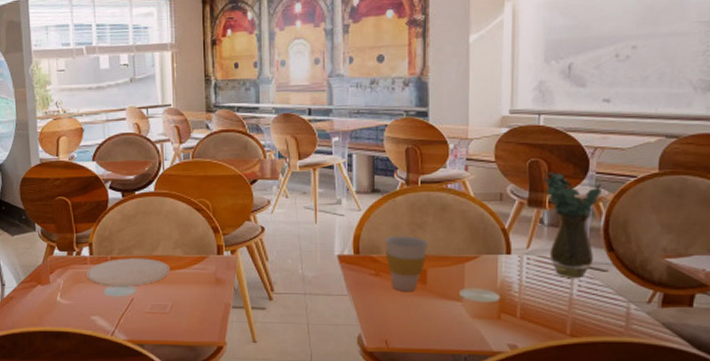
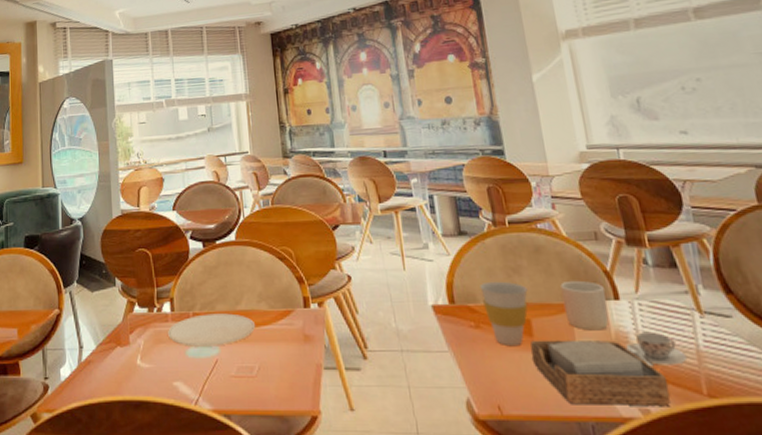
napkin holder: none [421,287,538,344] -> present [530,339,671,407]
mug: none [459,236,500,280] -> present [560,280,609,331]
teacup: none [508,282,560,312] -> present [626,331,688,367]
vase: present [542,169,602,279] -> none [634,205,713,327]

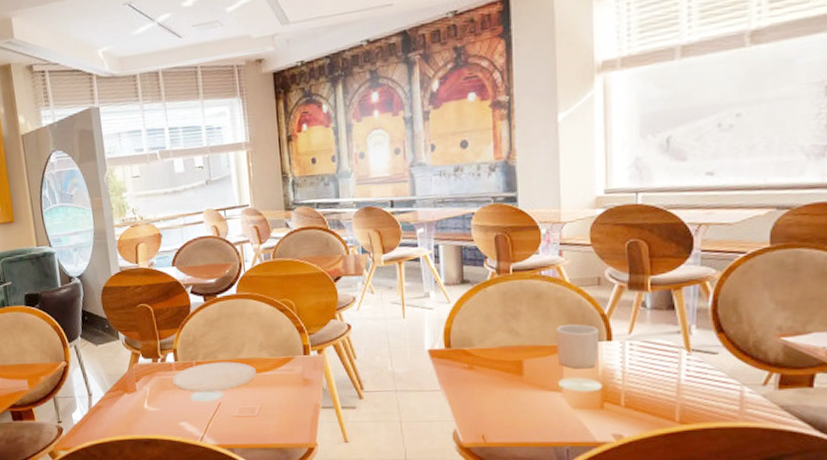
cup: present [479,281,528,345] -> none [477,326,523,384]
napkin holder: present [530,339,671,407] -> none [518,377,644,433]
teacup: present [626,331,688,367] -> none [610,368,667,400]

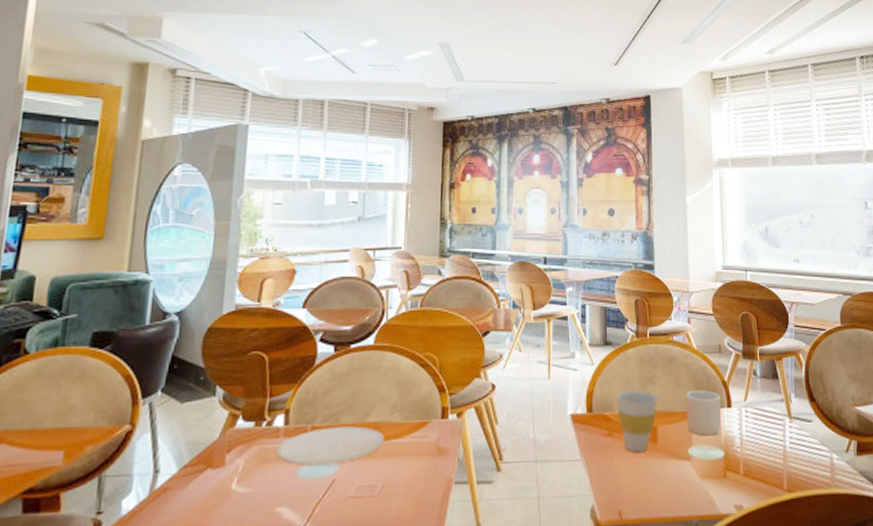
cup: none [477,326,523,384] -> present [617,390,658,452]

